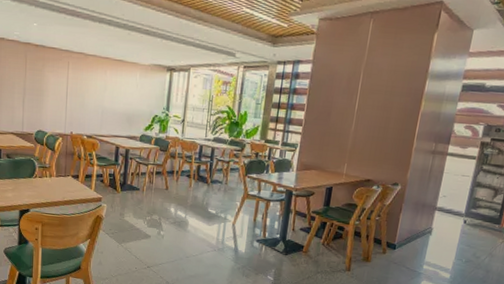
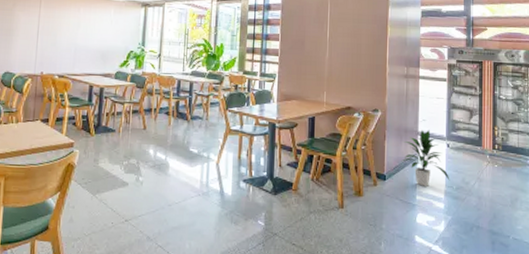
indoor plant: none [414,205,461,258] -> present [401,130,450,186]

